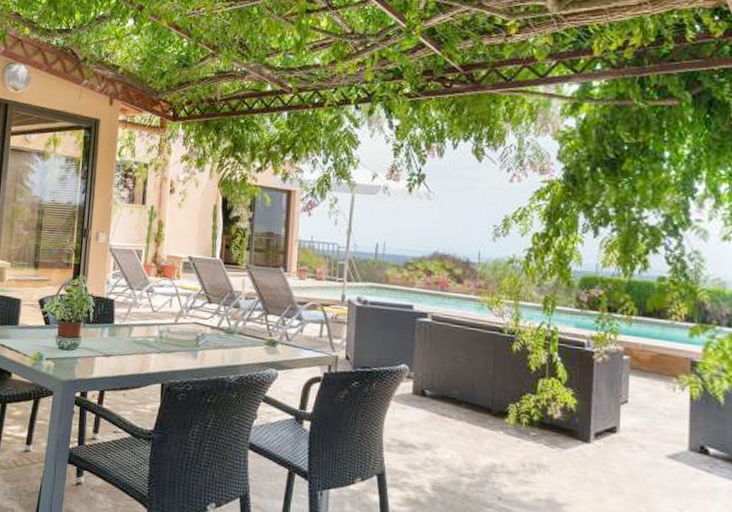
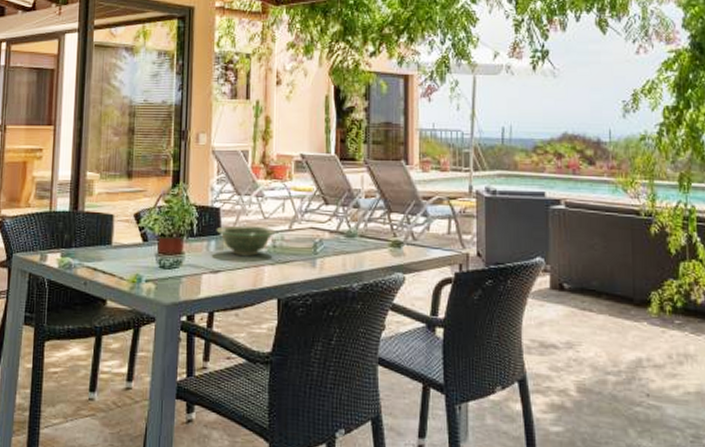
bowl: none [110,316,163,344] -> present [216,225,276,256]

